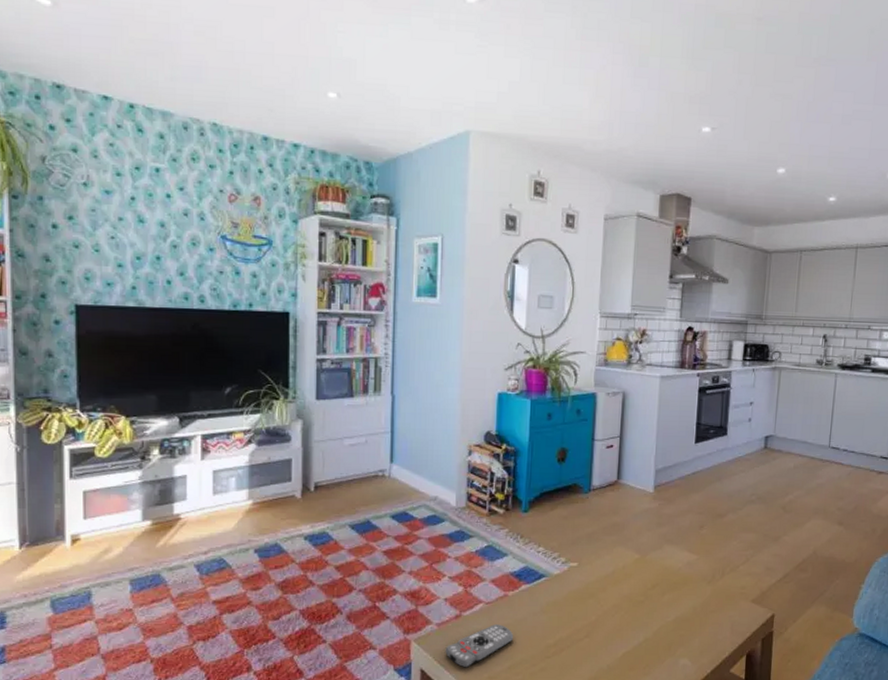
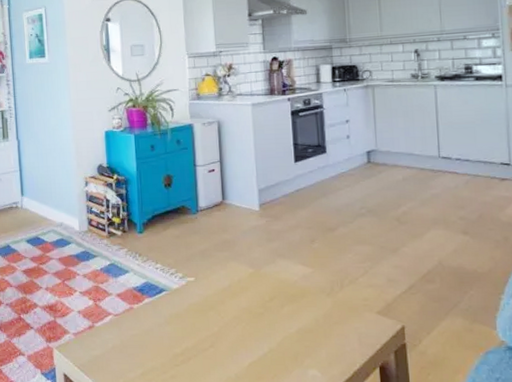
remote control: present [445,624,514,668] -> none [83,334,143,374]

